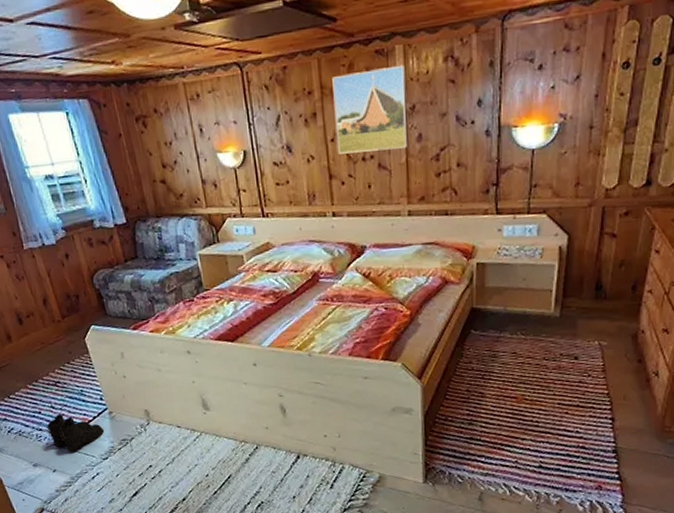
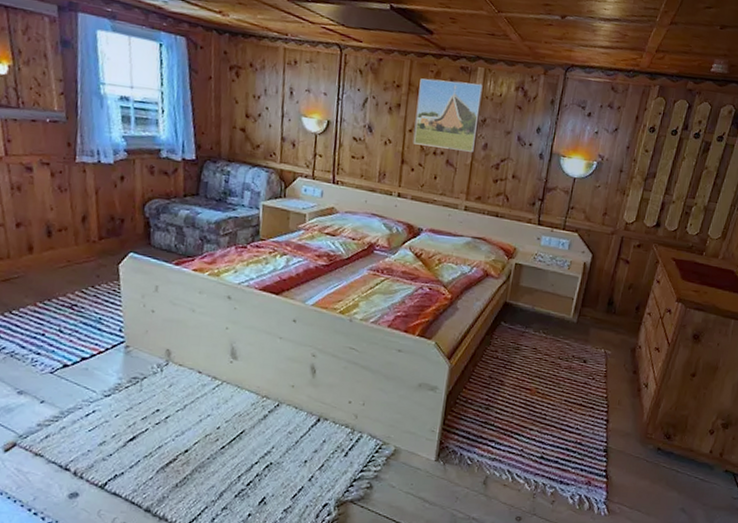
boots: present [47,413,105,452] -> none [45,339,115,384]

